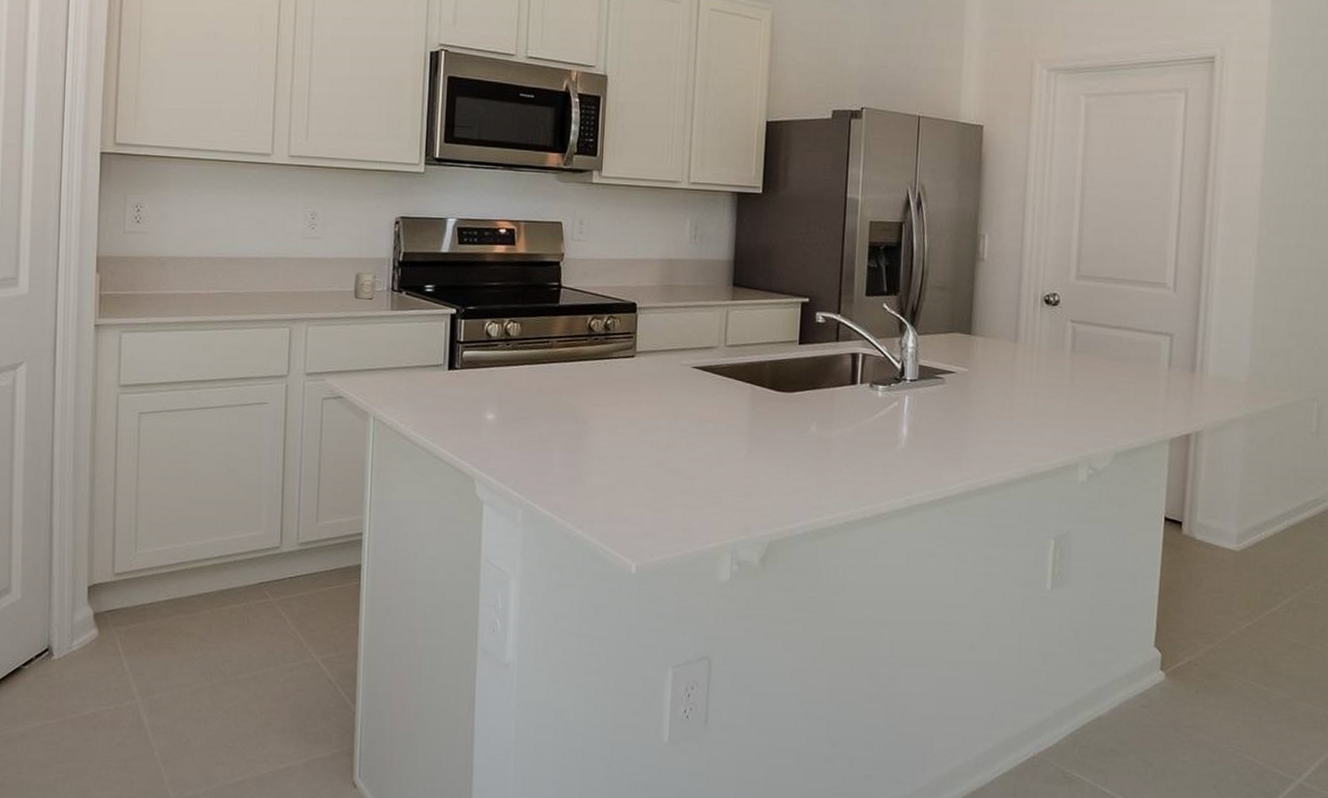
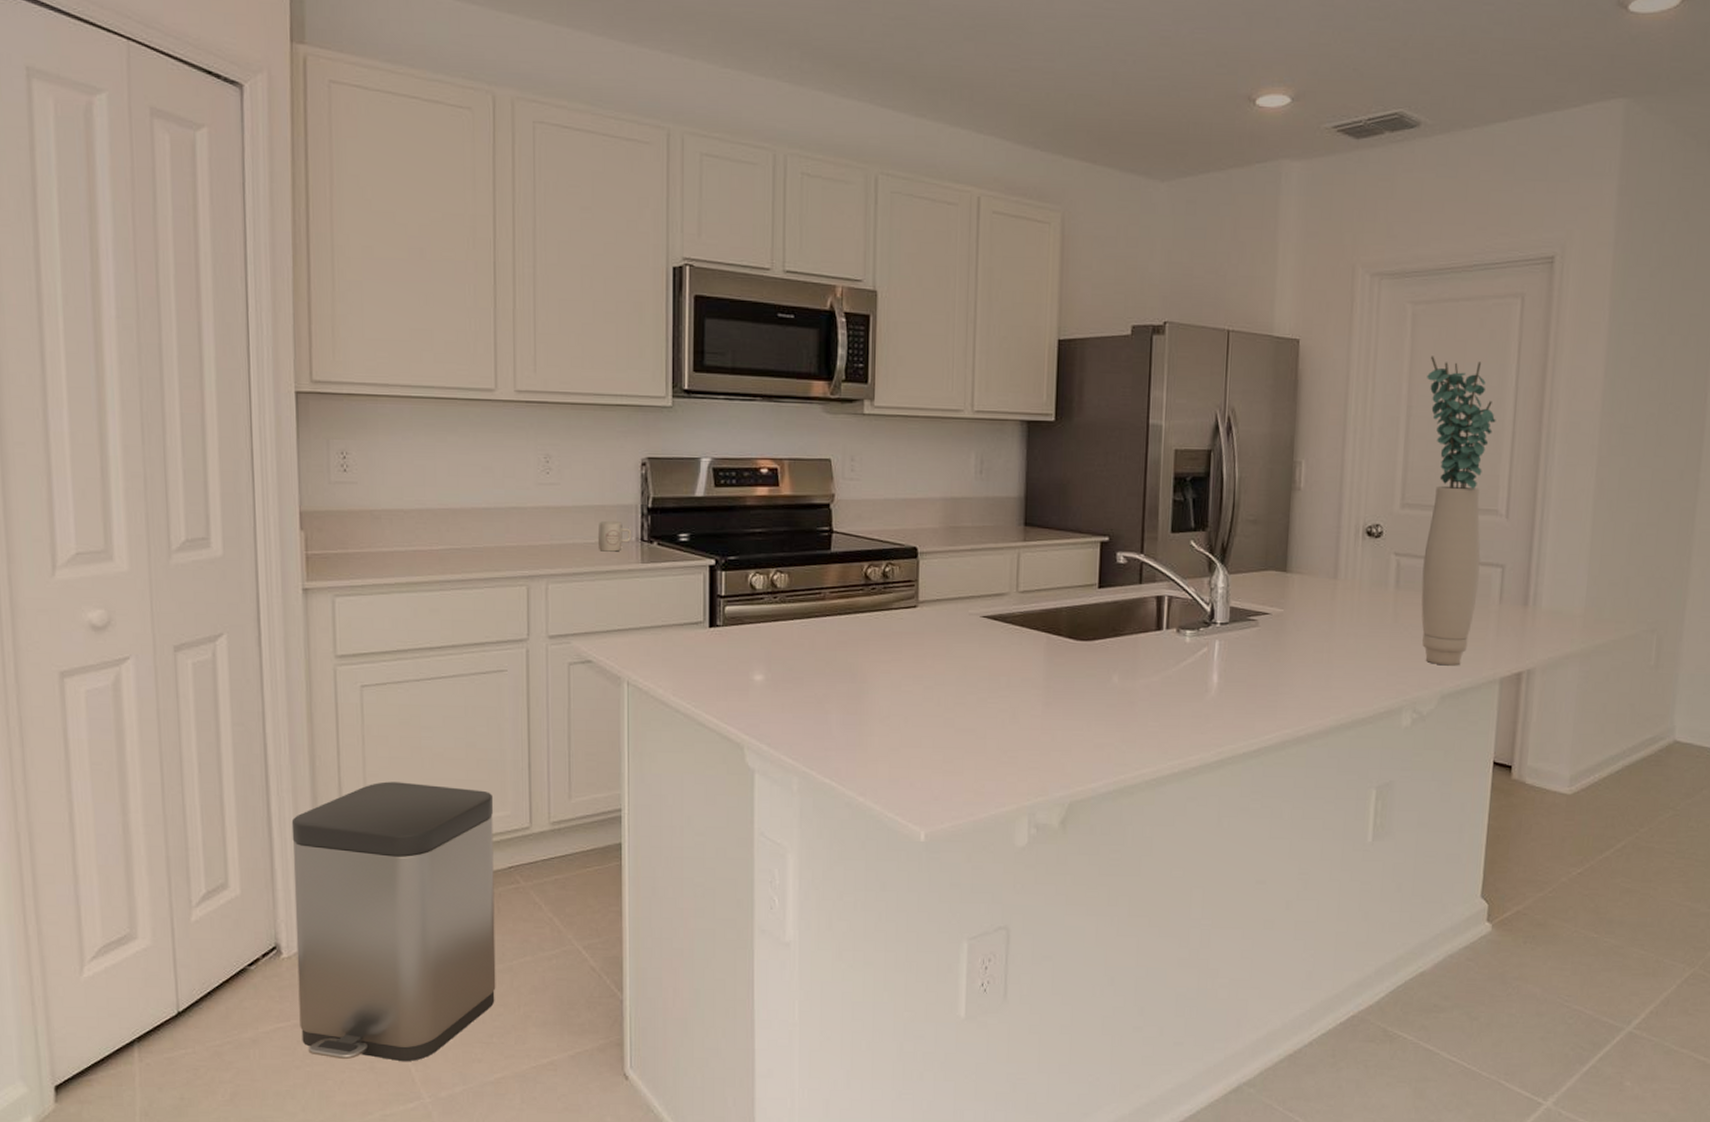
pedal bin: none [64,500,250,761] -> present [291,781,496,1061]
vase: none [1095,143,1163,426] -> present [1421,356,1496,666]

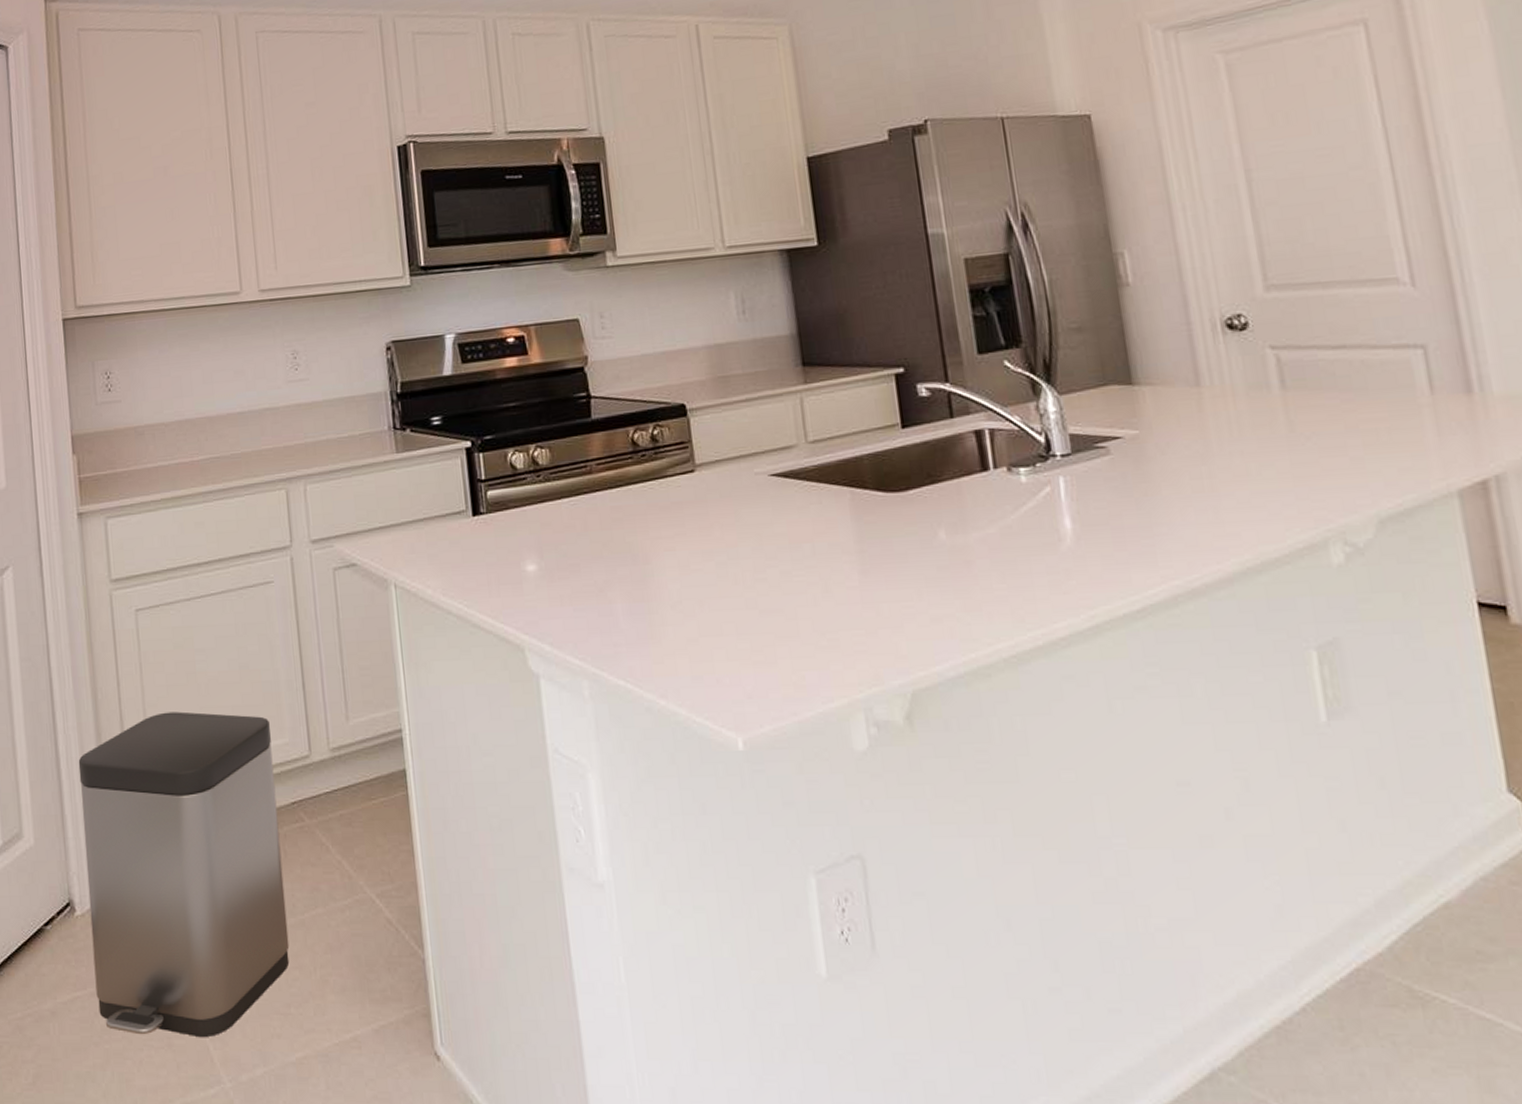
mug: present [597,520,632,552] -> none [349,410,385,445]
vase: present [1421,356,1496,666] -> none [1261,105,1401,481]

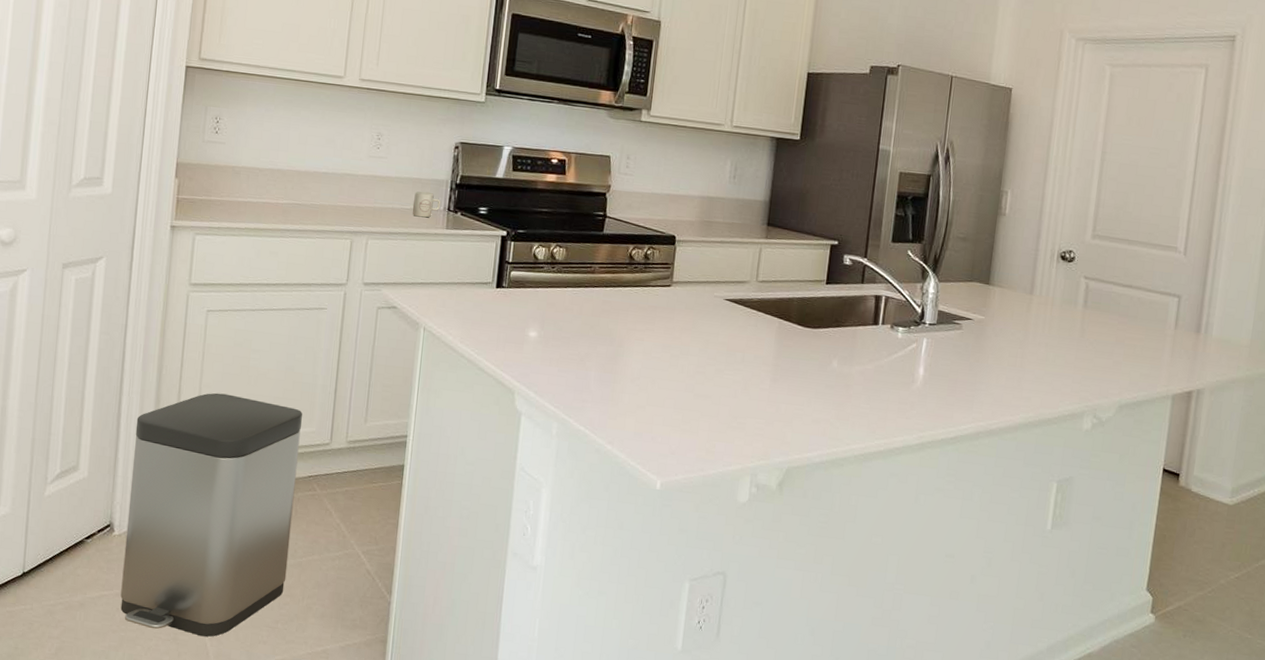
mug: none [349,410,385,445] -> present [412,191,441,218]

